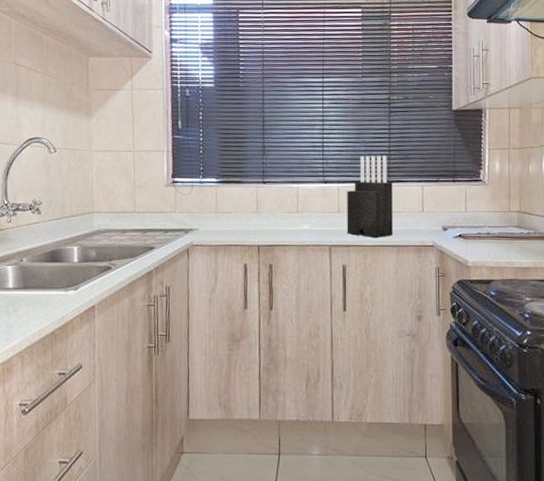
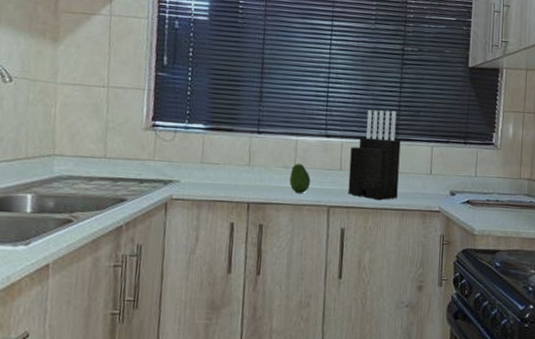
fruit: none [293,208,312,236] -> present [289,163,310,194]

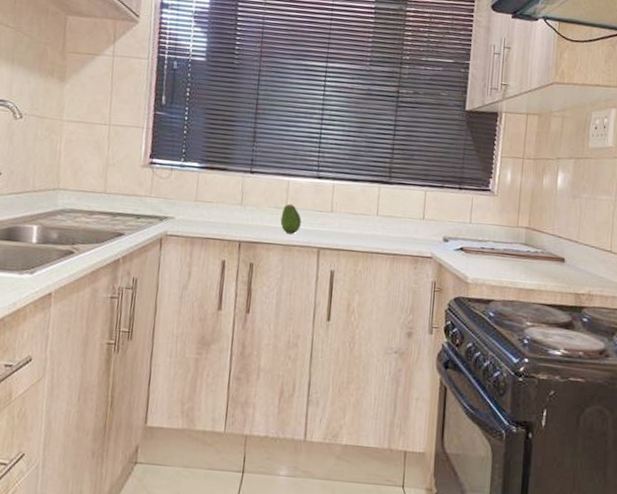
knife block: present [347,109,401,200] -> none [338,152,393,244]

